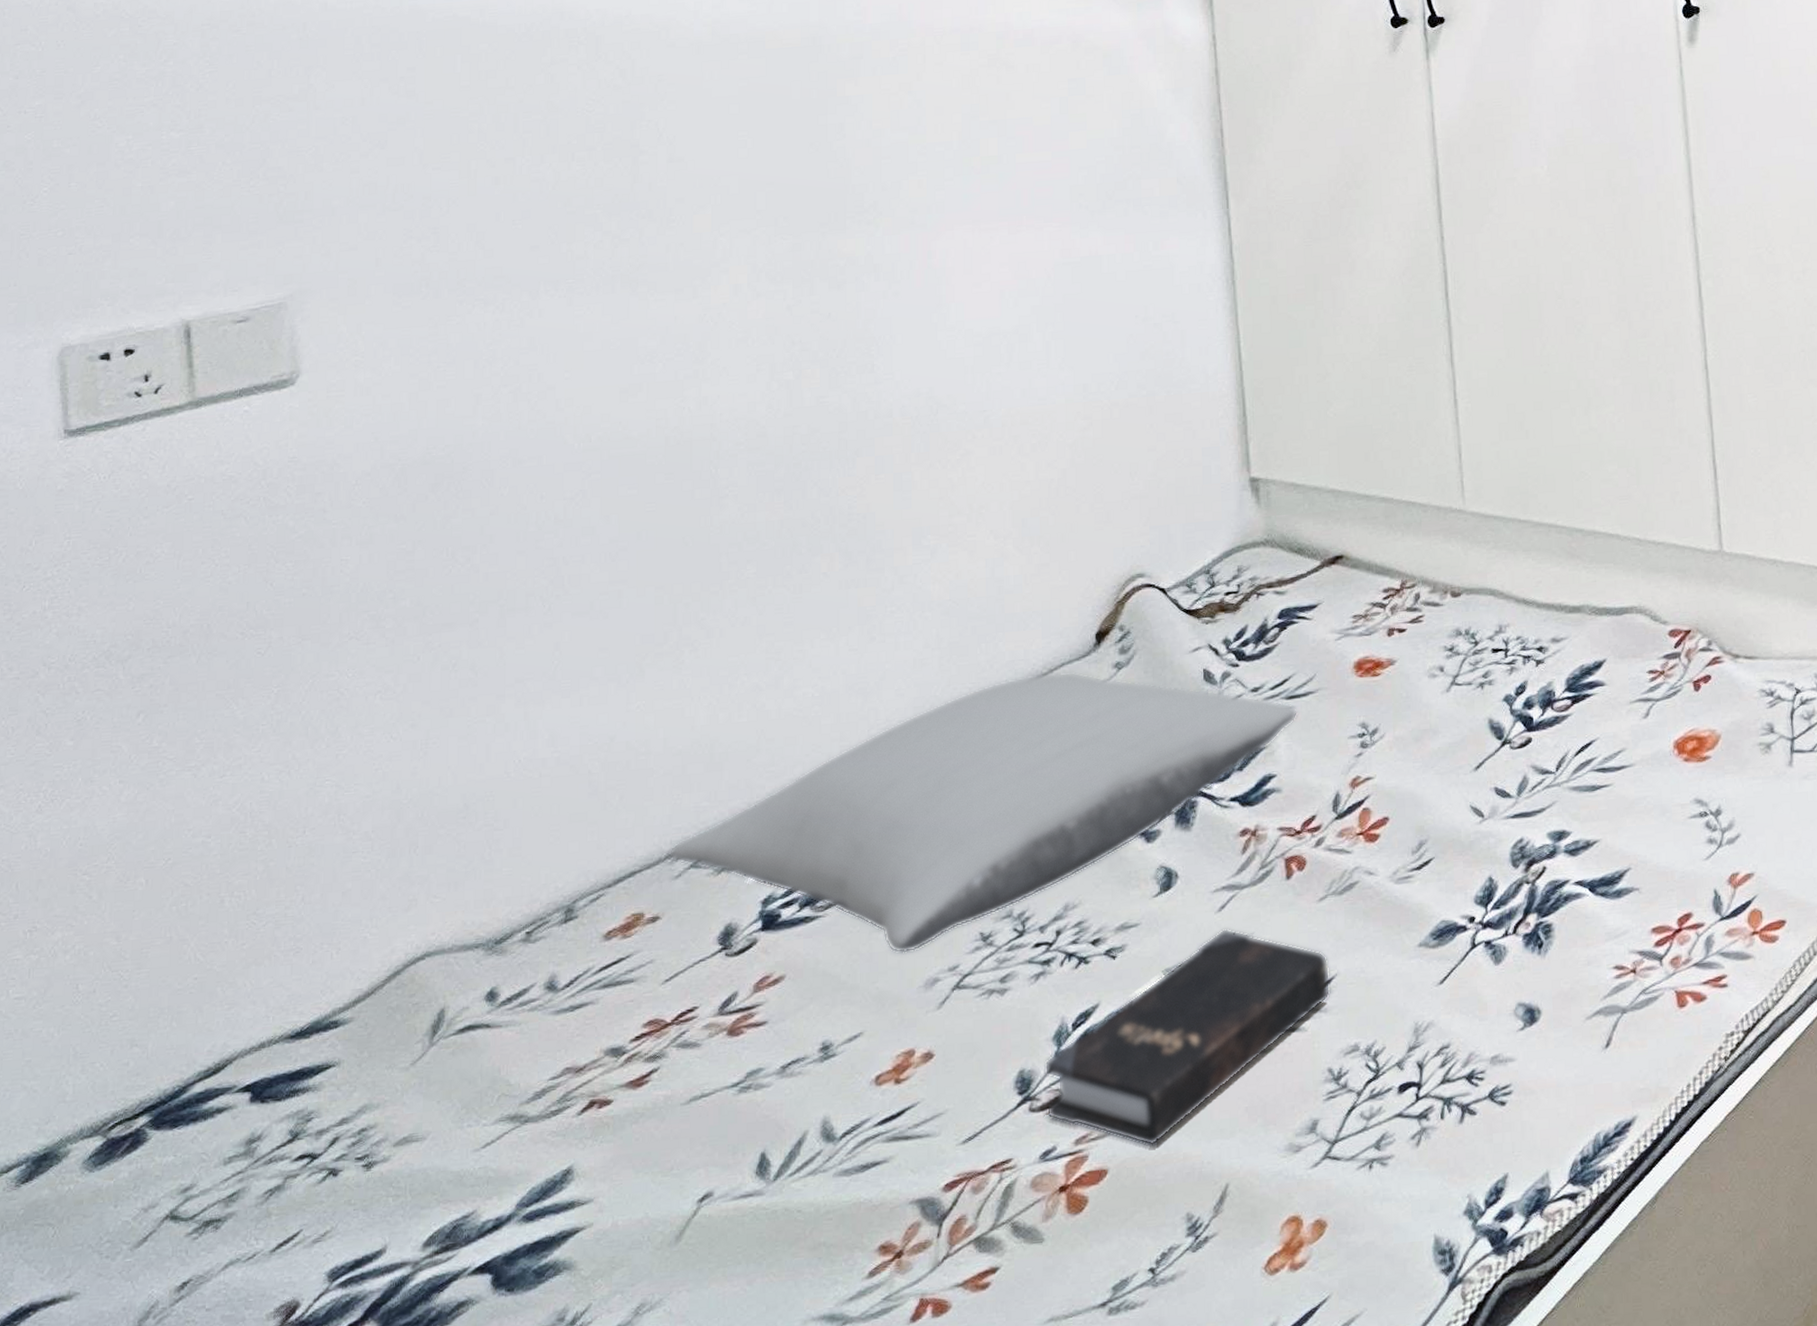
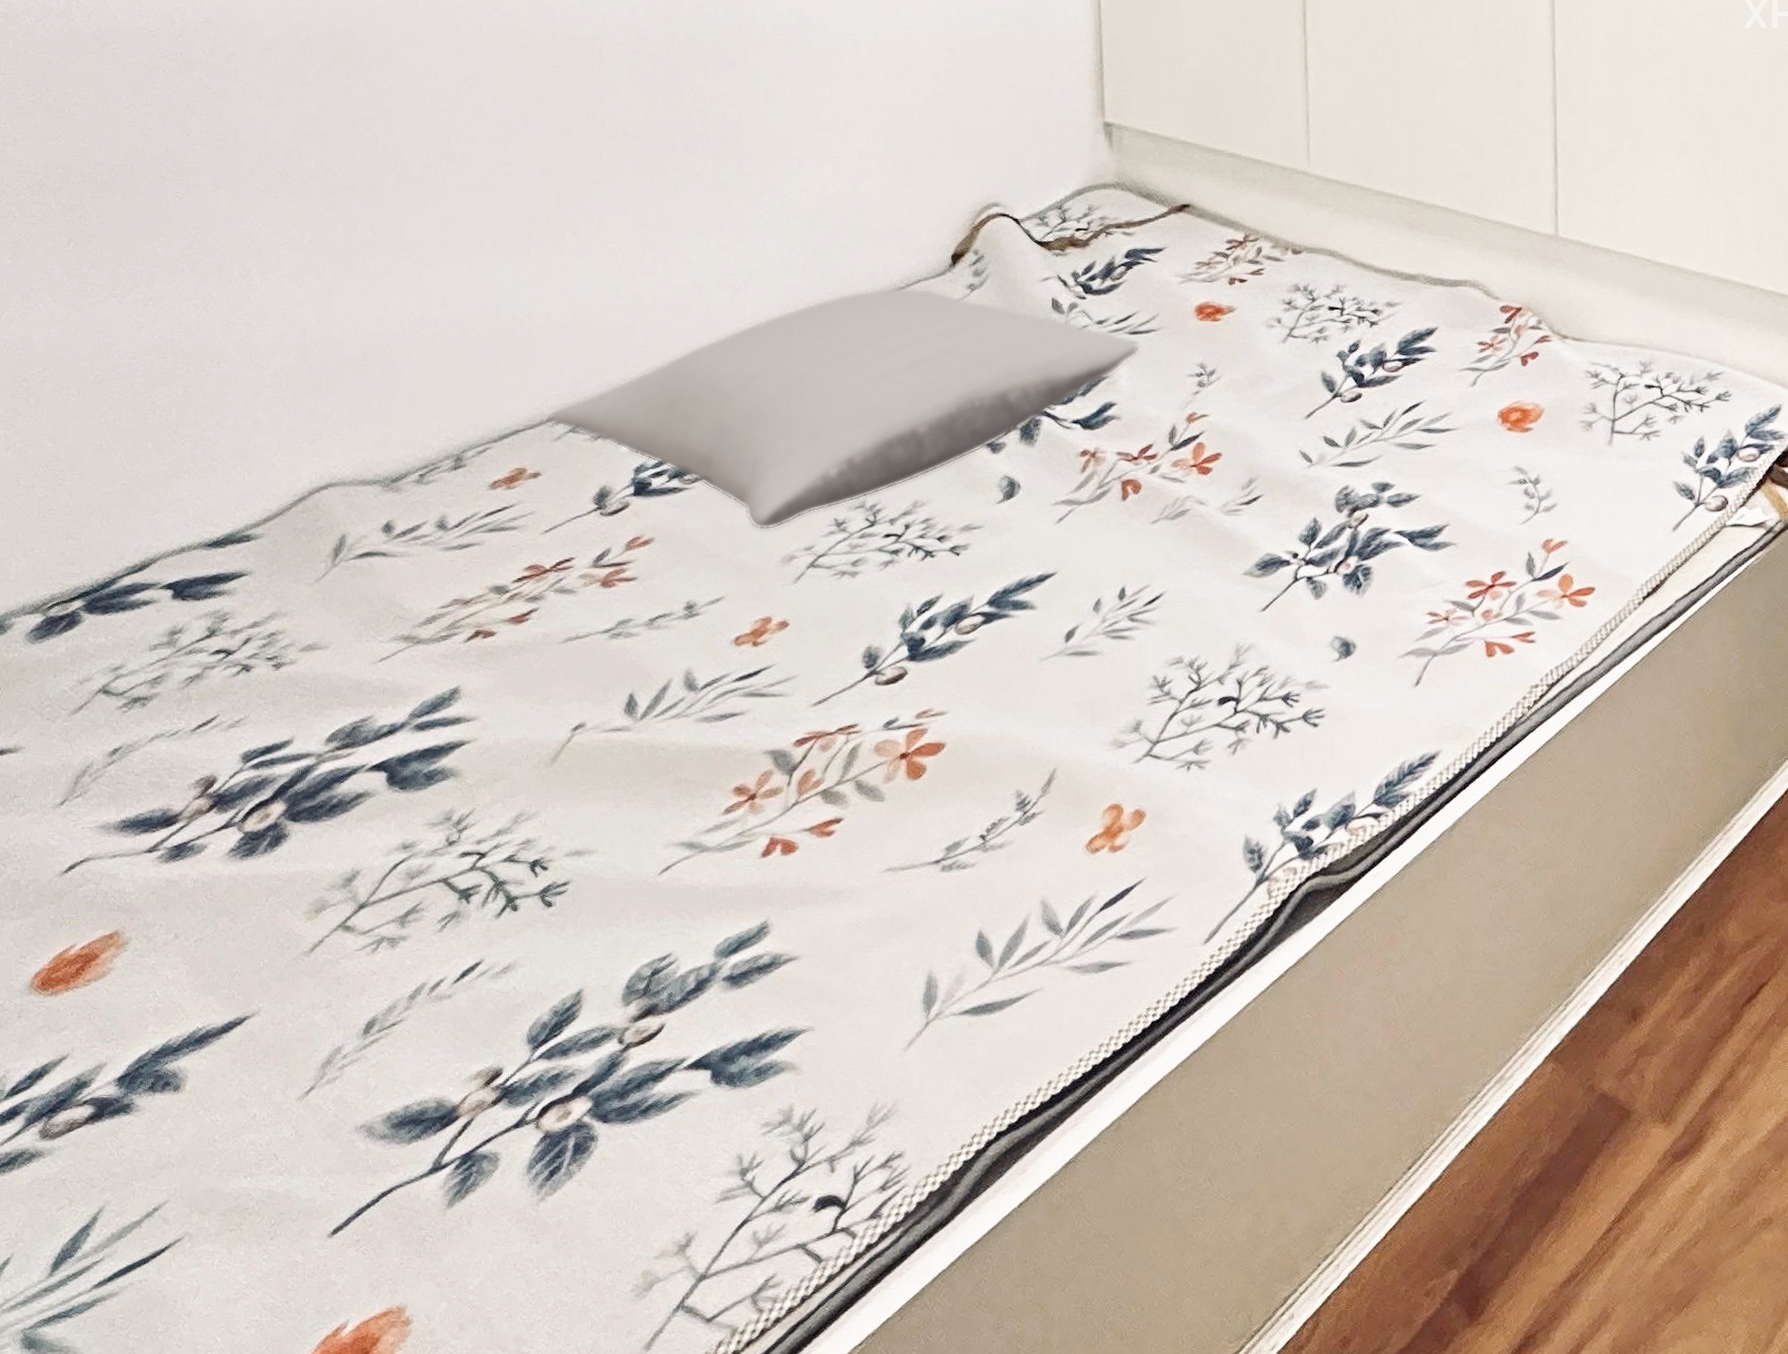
hardback book: present [1044,928,1331,1147] -> none [890,539,1159,728]

